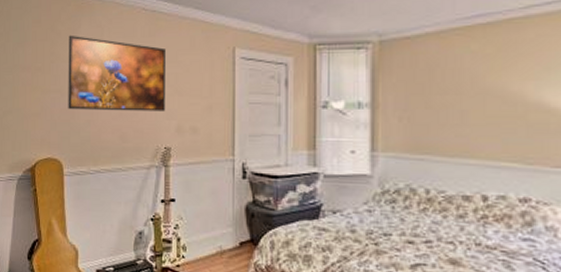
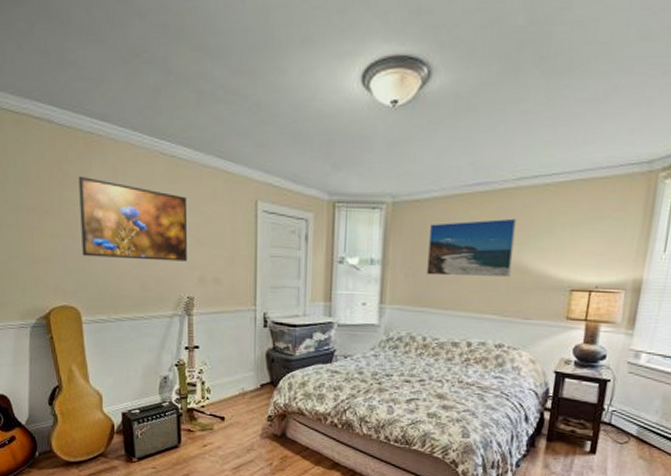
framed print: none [425,50,530,119] -> present [427,218,517,278]

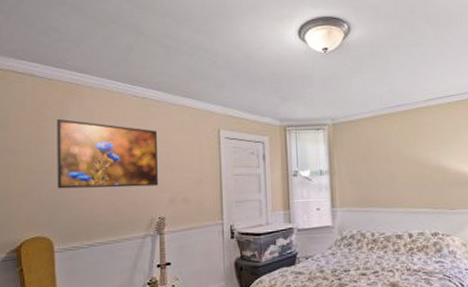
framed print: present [427,218,517,278] -> none [365,130,434,180]

